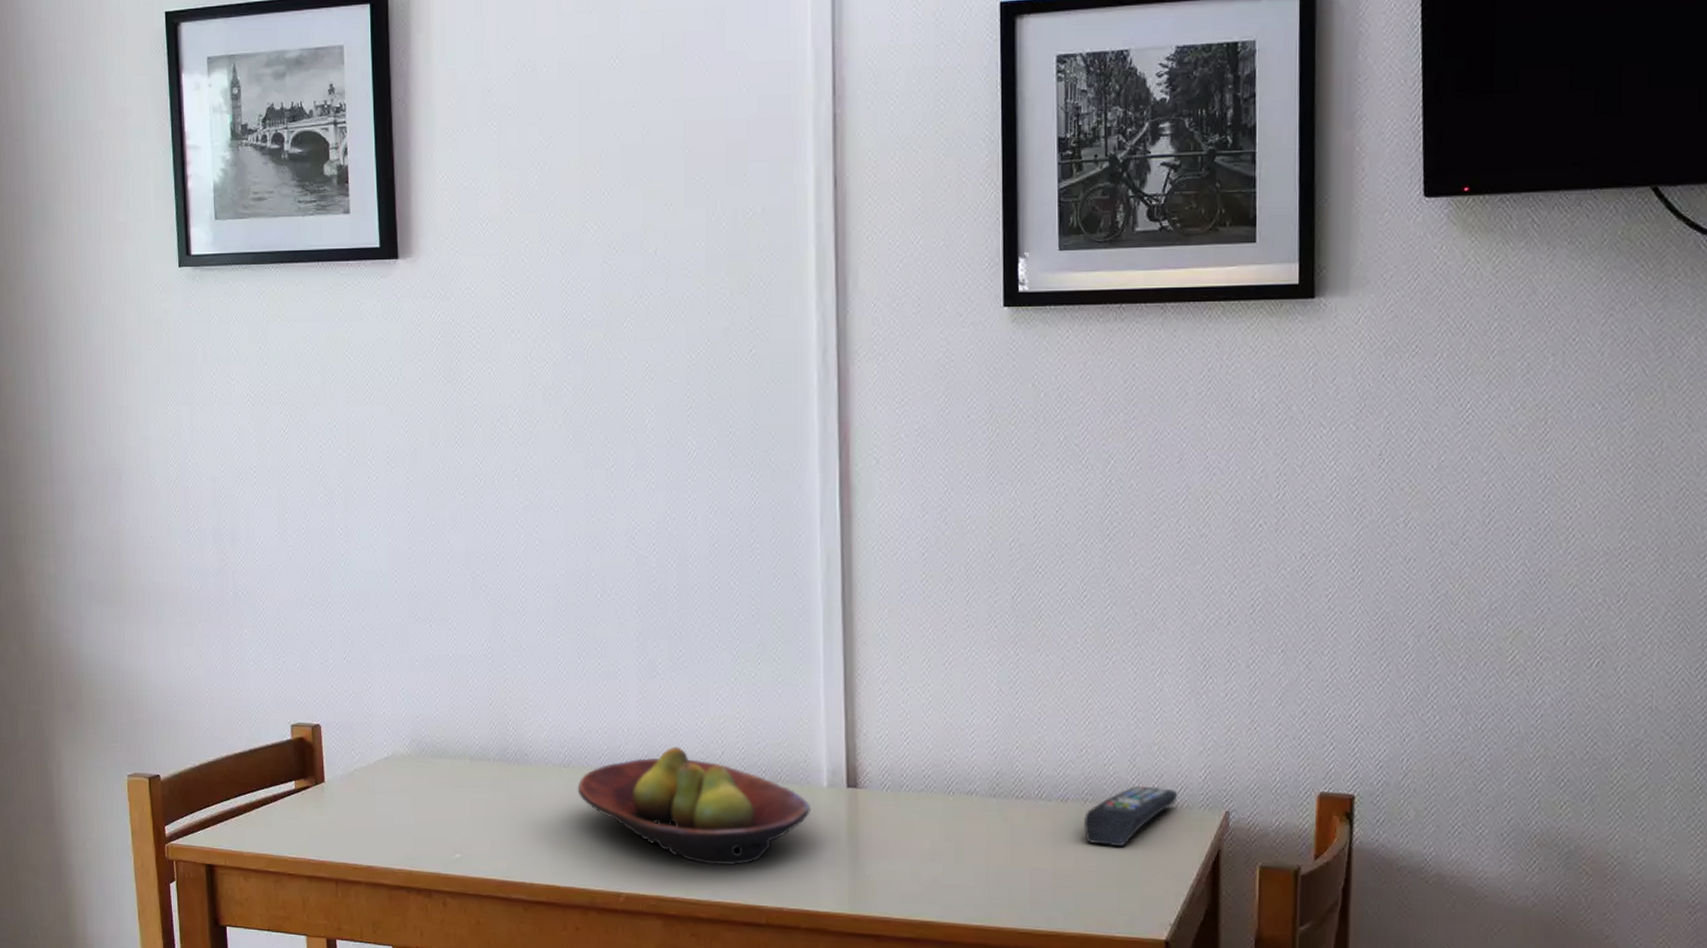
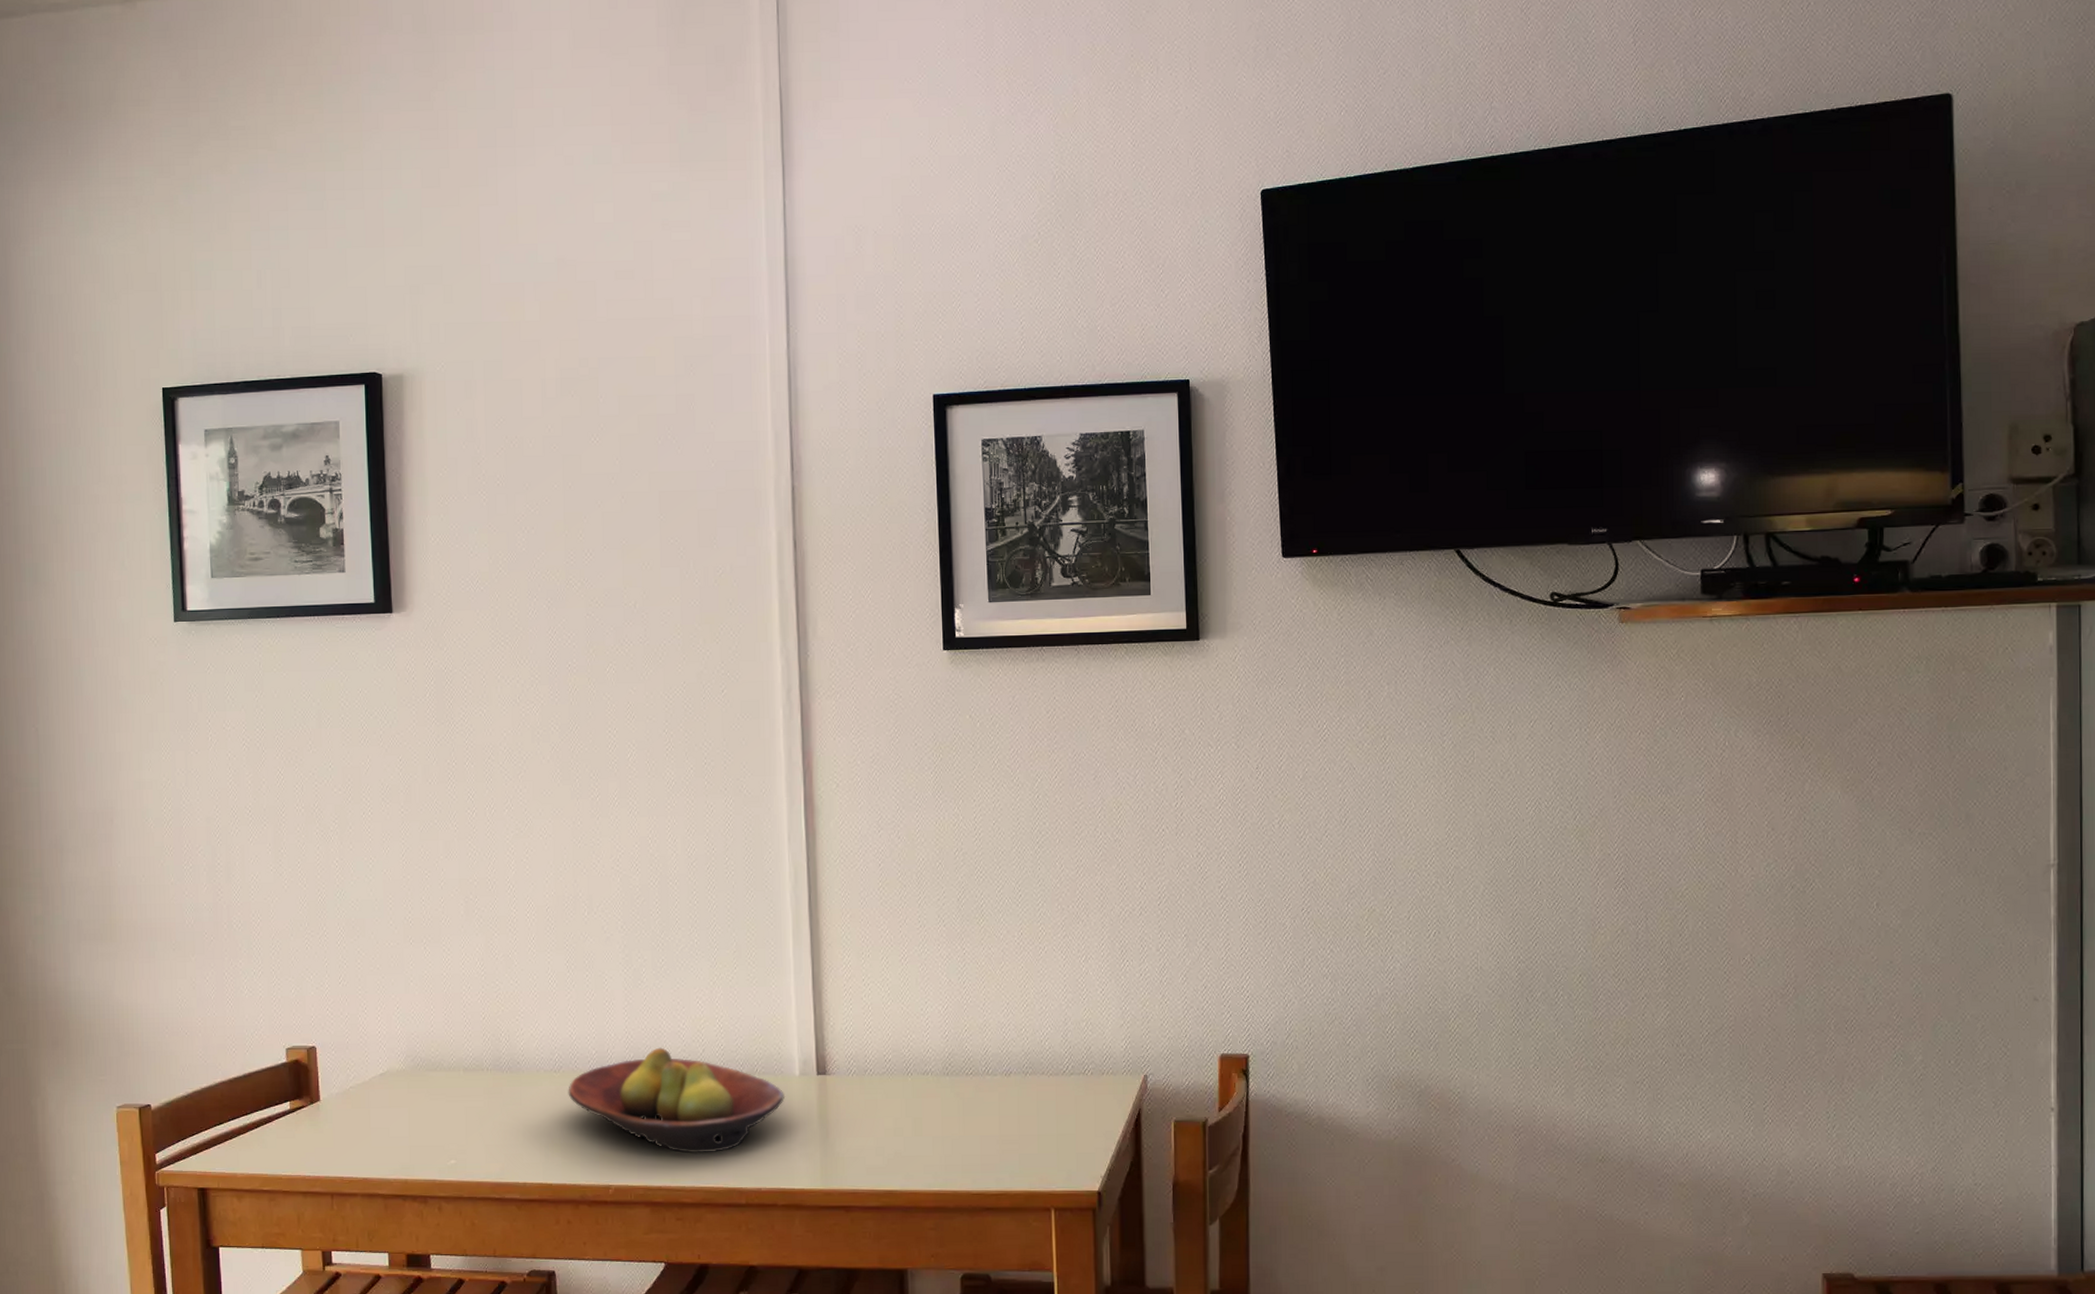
remote control: present [1083,785,1178,847] -> none [1024,1057,1104,1113]

